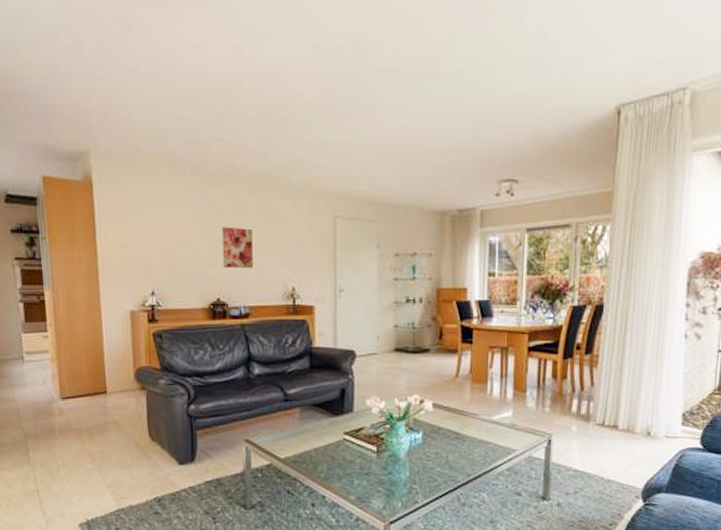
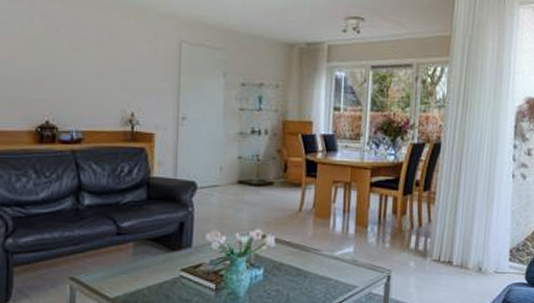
wall art: present [221,227,253,269] -> none [54,44,89,91]

